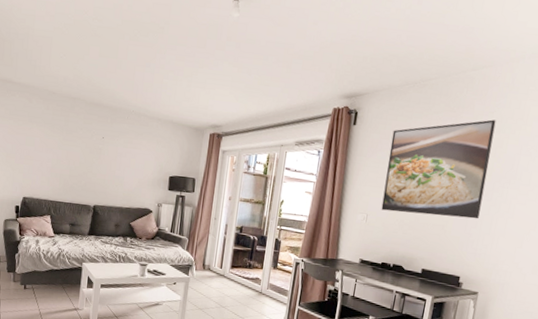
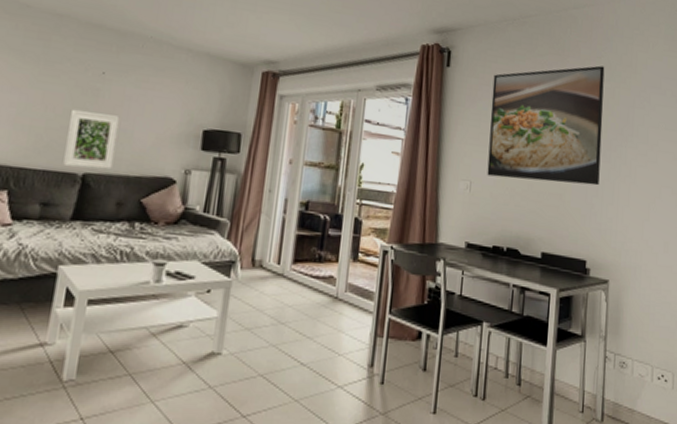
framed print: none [82,162,115,203] -> present [63,109,120,170]

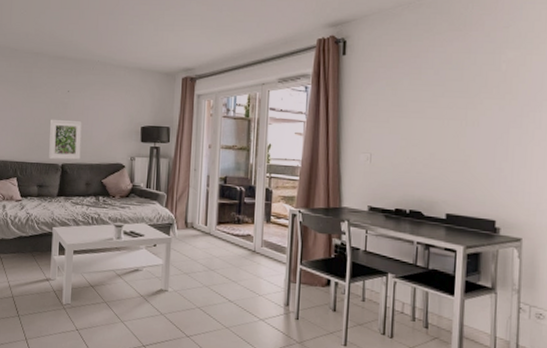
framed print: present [487,65,605,186] -> none [387,35,514,151]

